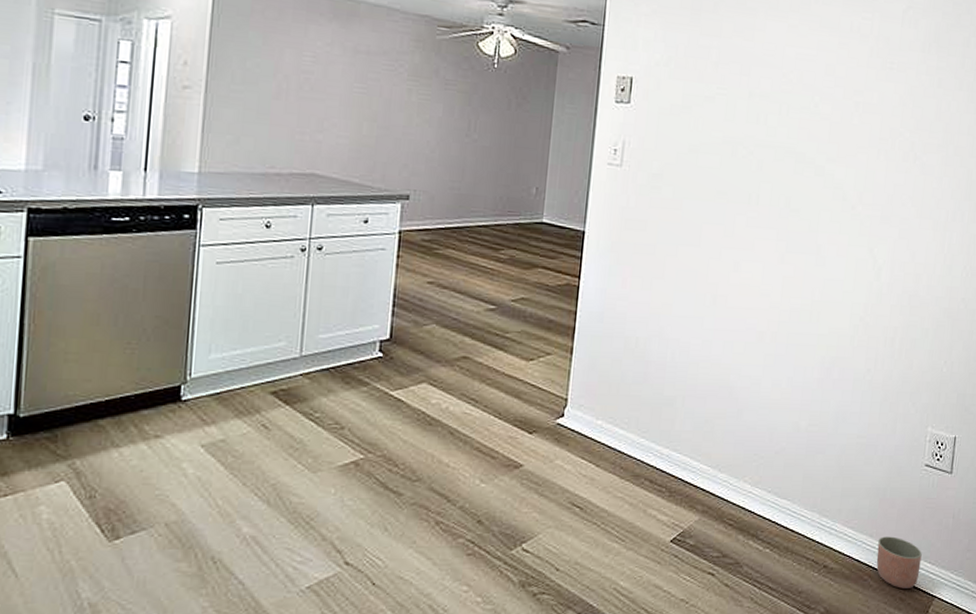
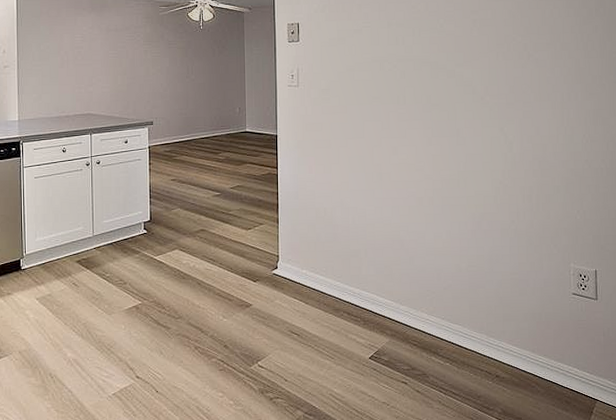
planter: present [876,536,922,589] -> none [540,351,580,393]

